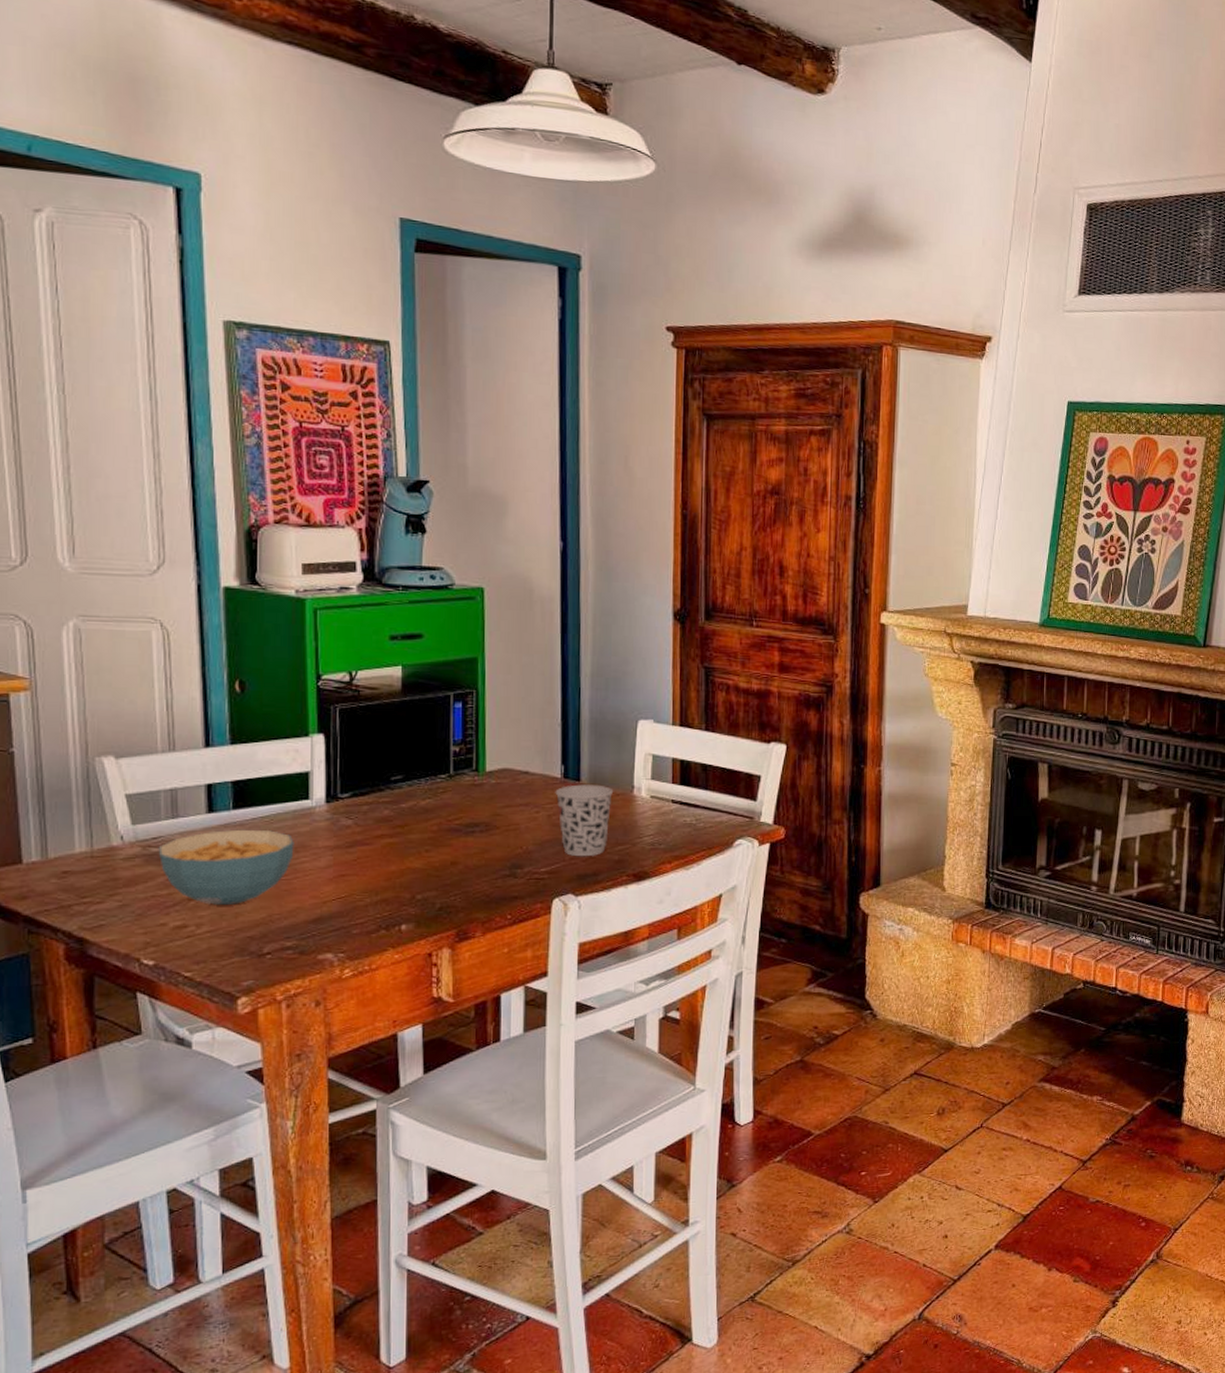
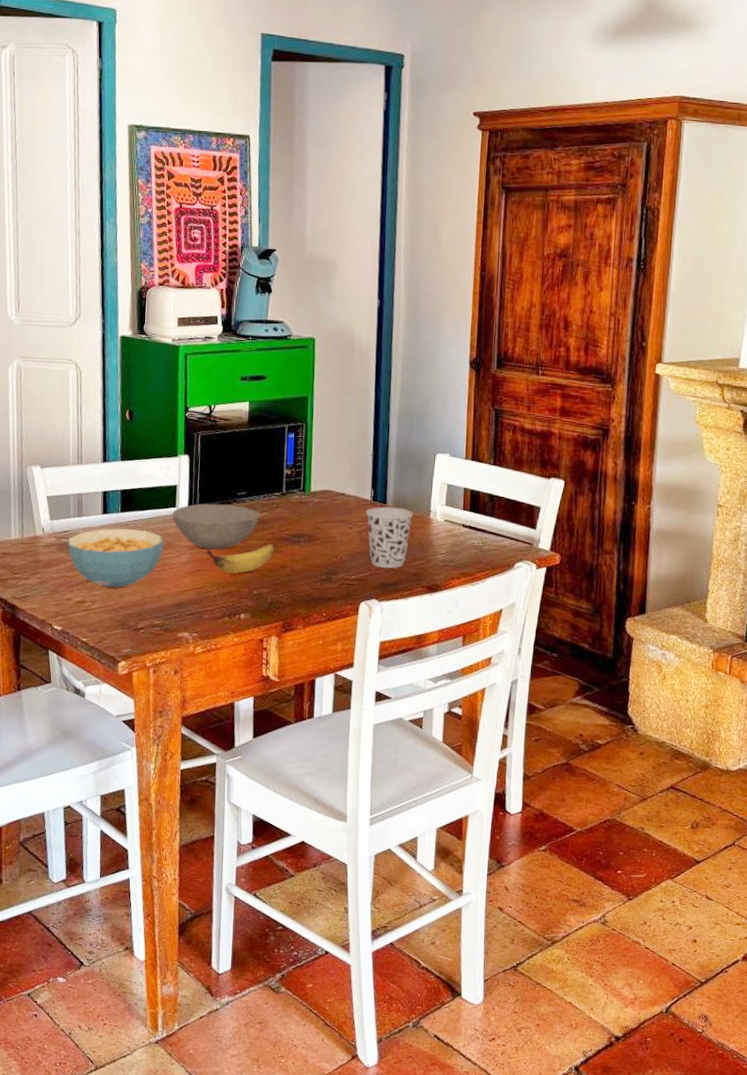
bowl: none [304,792,421,848] -> present [172,503,260,550]
banana: none [353,836,444,877] -> present [206,543,276,574]

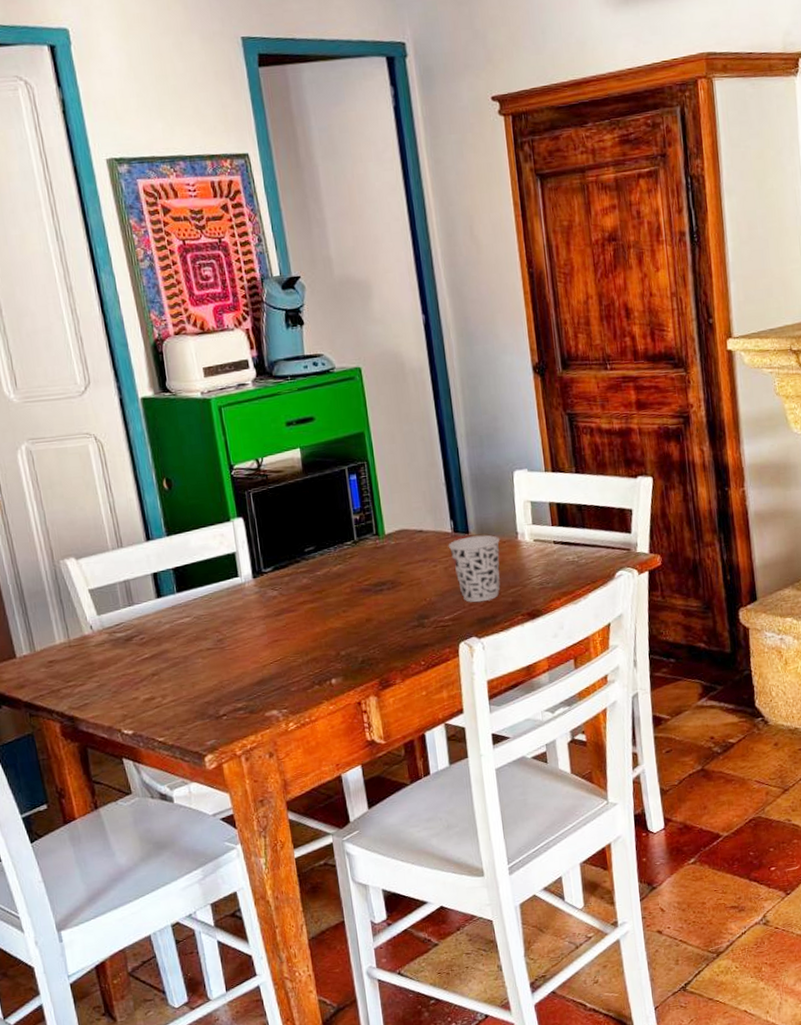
cereal bowl: present [67,528,164,588] -> none [121,607,232,678]
bowl: present [172,503,260,550] -> none [235,562,334,617]
banana: present [206,543,276,574] -> none [281,597,357,639]

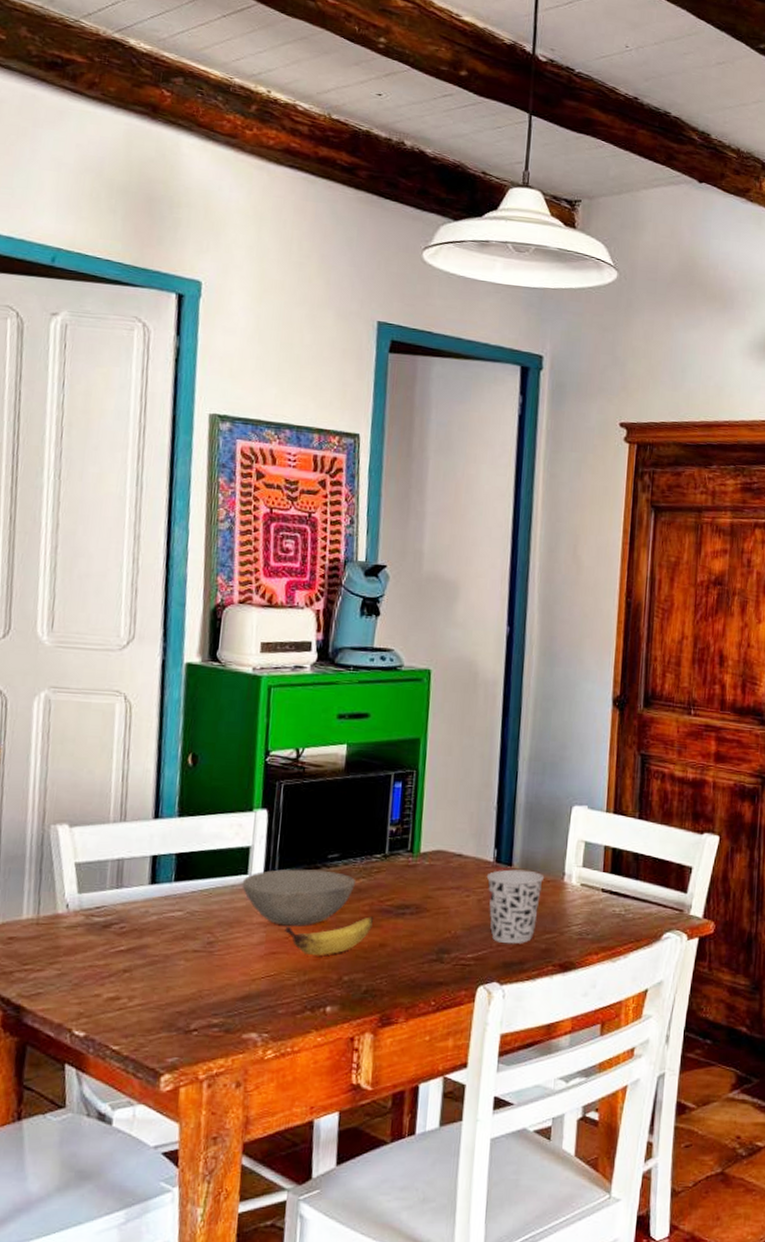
bowl: none [235,562,334,617] -> present [242,869,355,926]
banana: none [281,597,357,639] -> present [285,917,374,956]

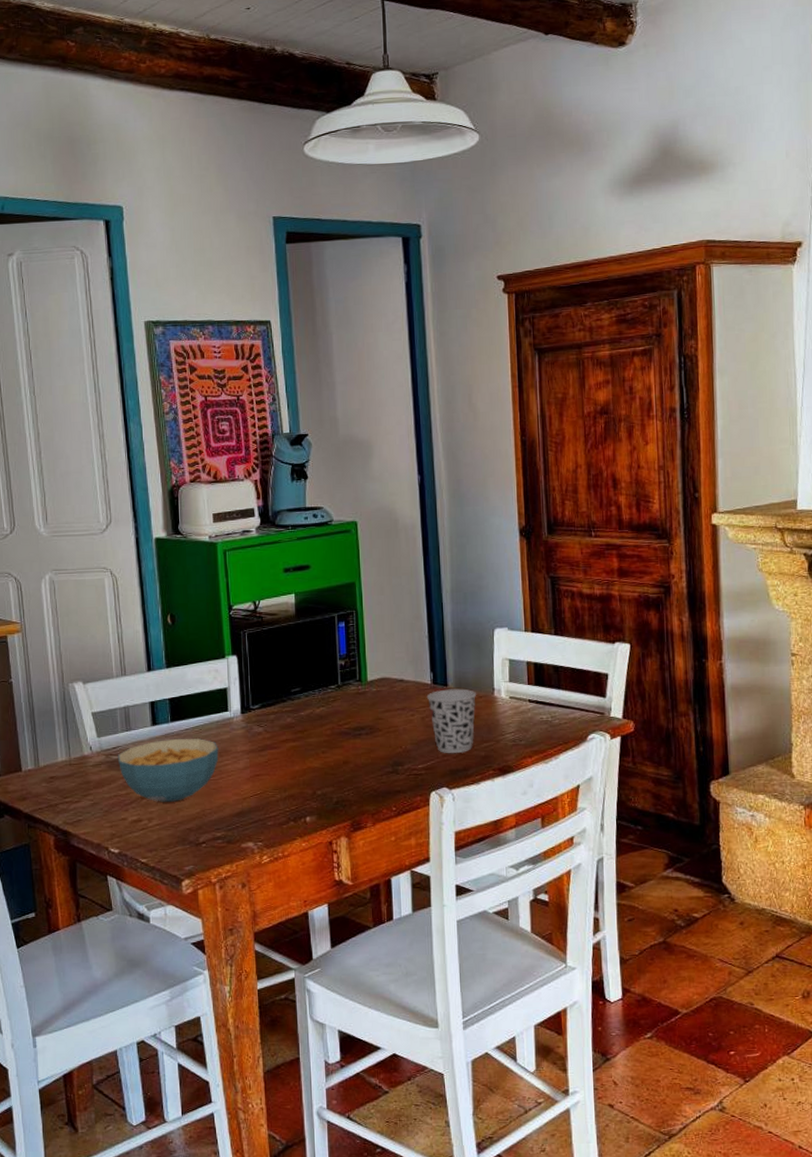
cereal bowl: none [100,901,230,979] -> present [117,737,219,803]
bowl: present [242,869,355,926] -> none [224,703,316,752]
banana: present [285,917,374,956] -> none [264,739,336,776]

